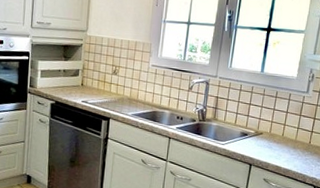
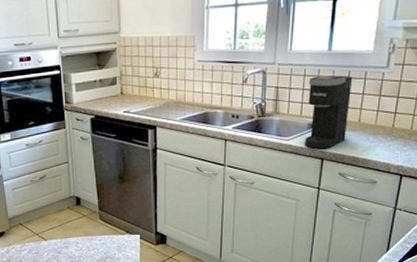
coffee maker: none [237,92,279,156] -> present [305,75,353,149]

